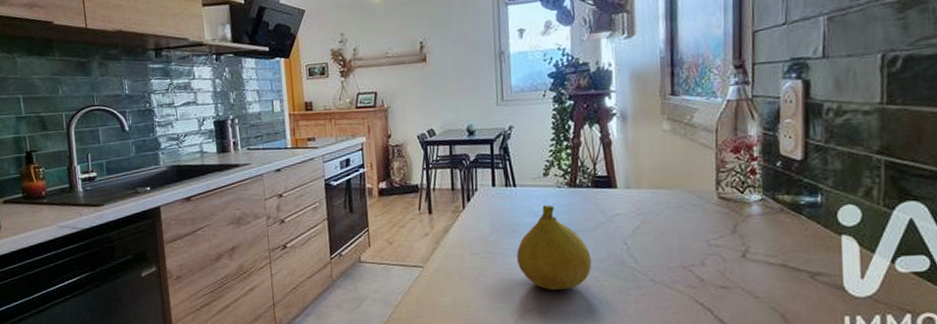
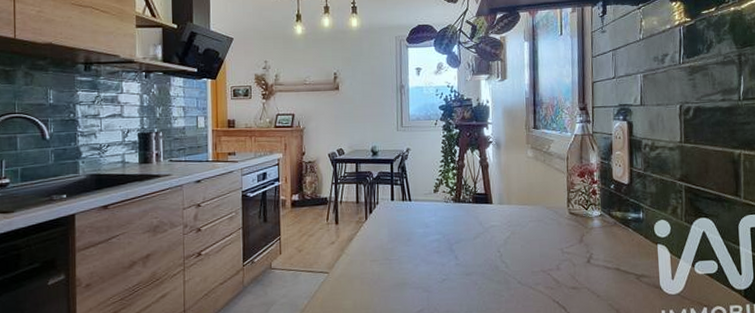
fruit: present [517,205,592,290] -> none [410,217,472,293]

